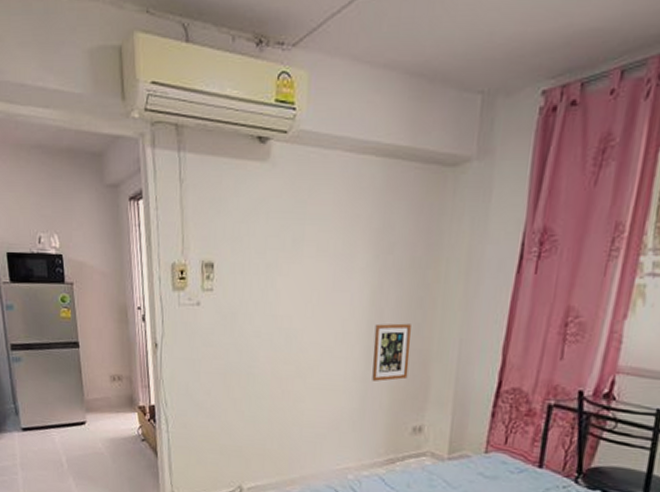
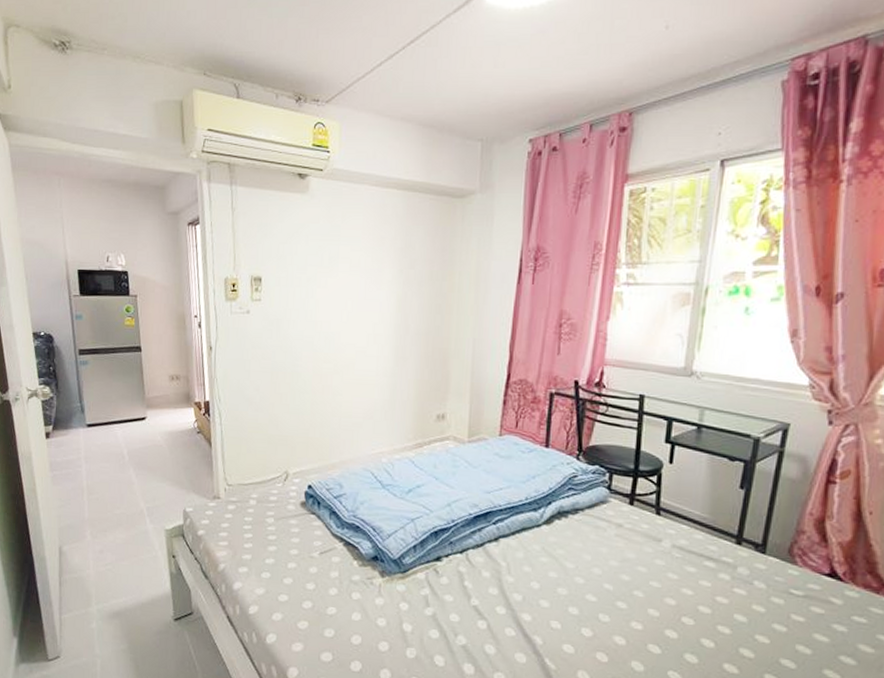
picture frame: present [372,323,411,382] -> none [400,326,432,376]

